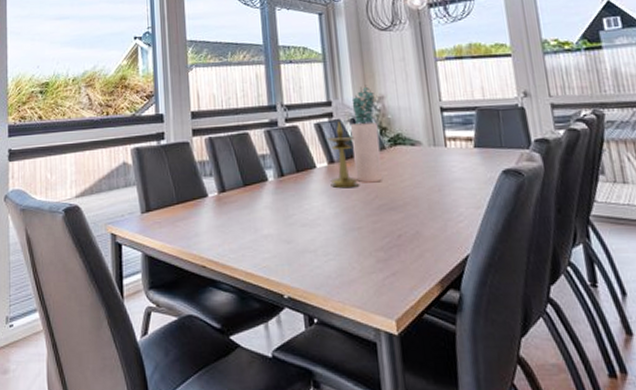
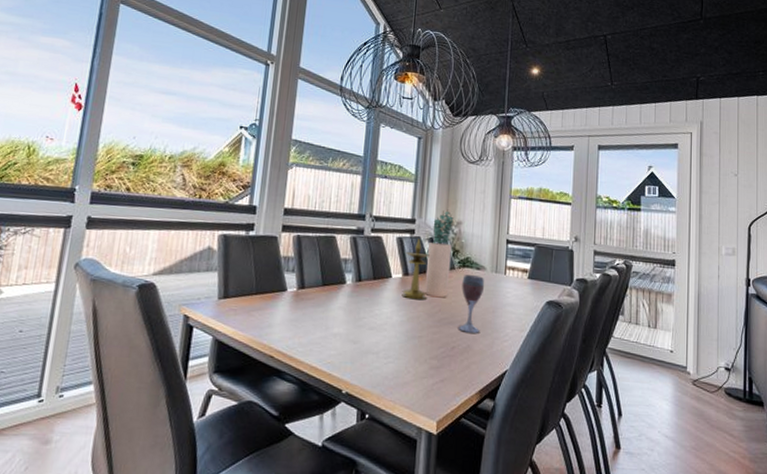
cup: none [396,152,427,219] -> present [458,275,485,334]

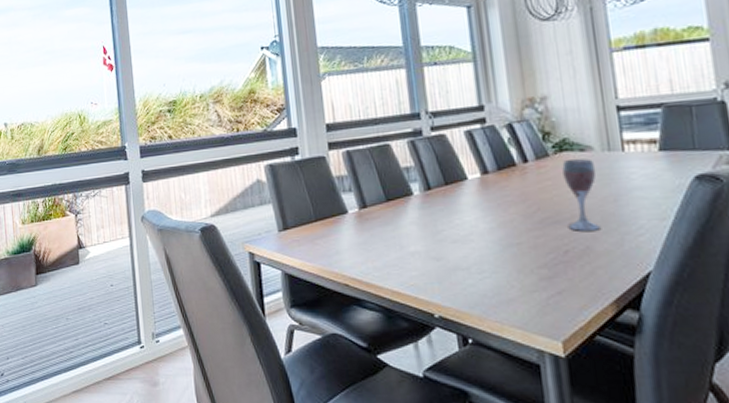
candlestick: present [402,239,431,300] -> none [478,128,518,201]
vase: present [424,209,454,298] -> none [507,84,547,195]

